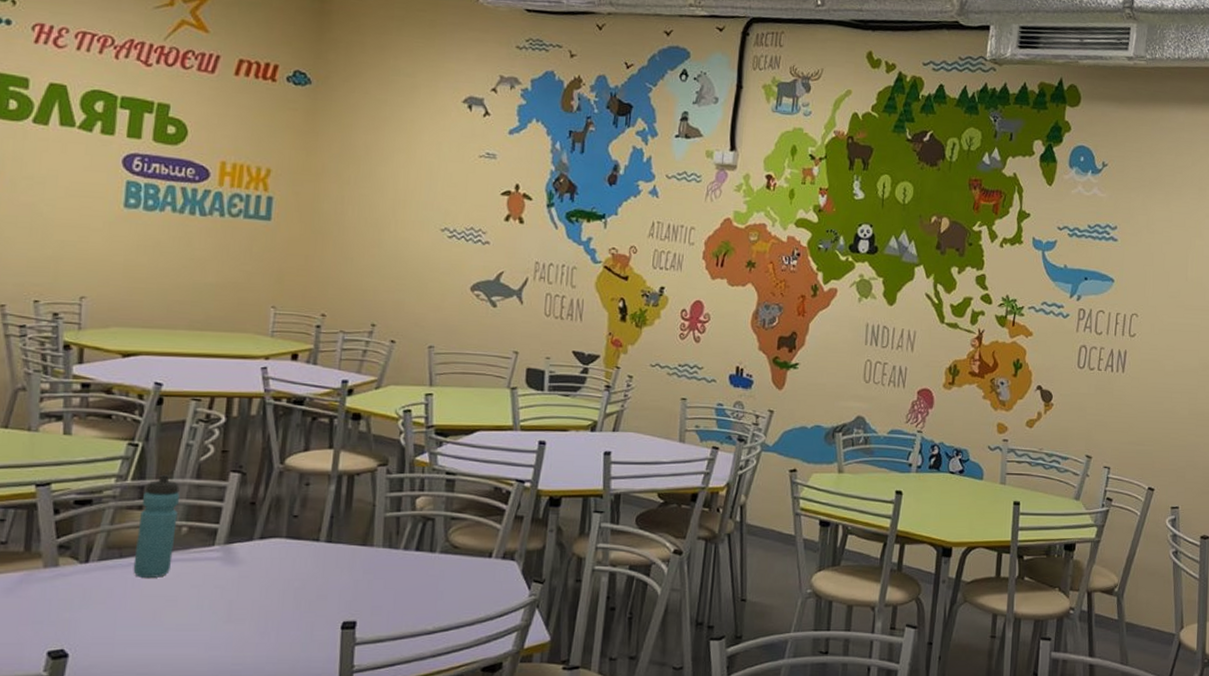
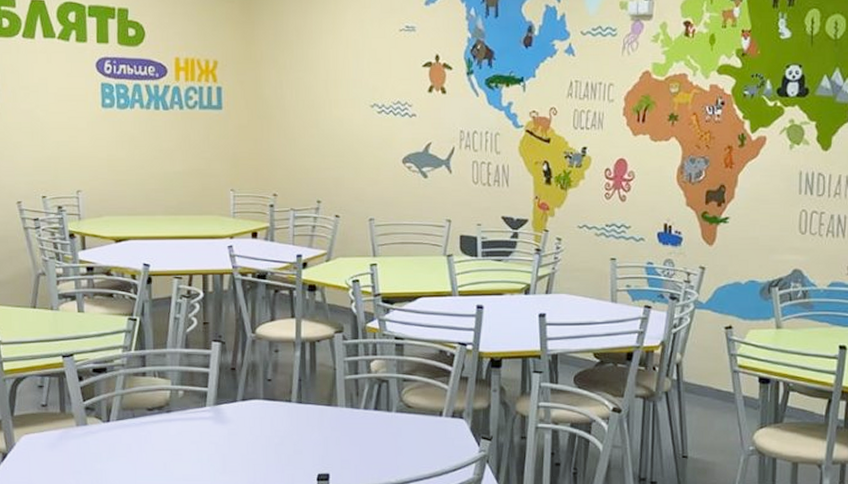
water bottle: present [133,474,180,578] -> none [144,345,174,435]

